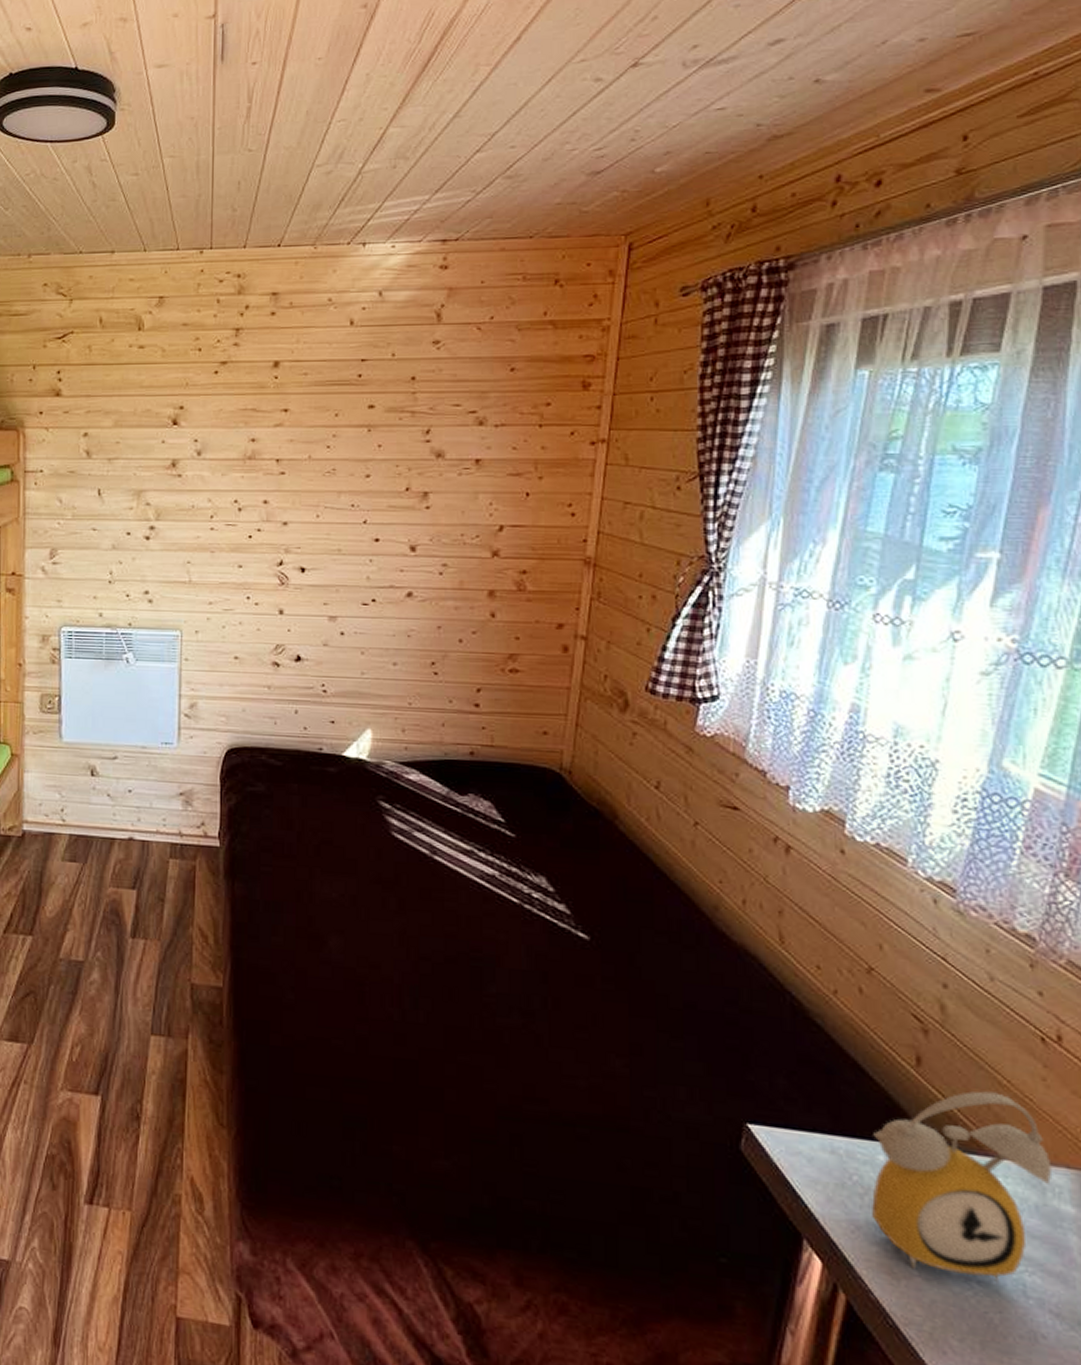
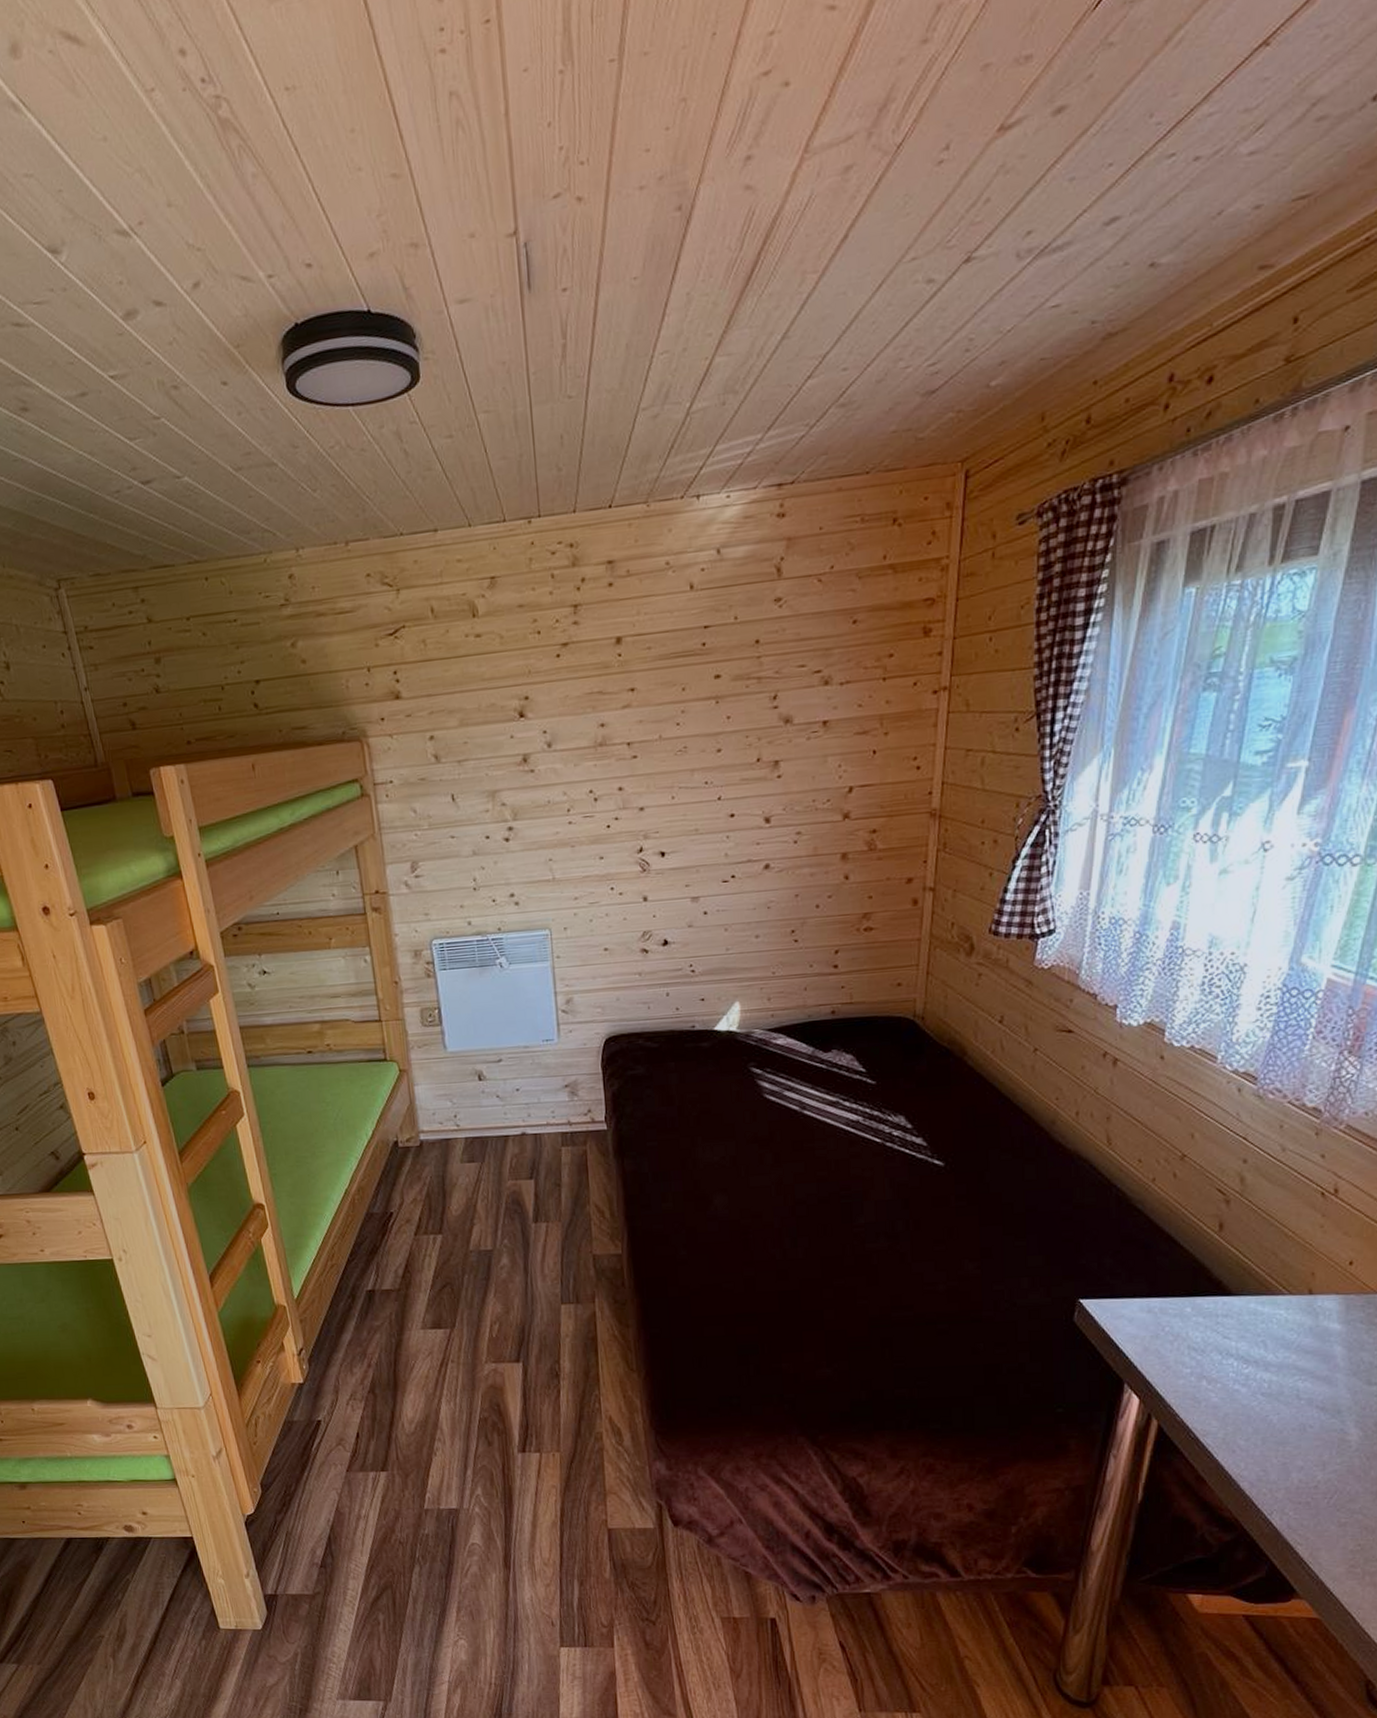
alarm clock: present [872,1091,1053,1283] -> none [1180,1243,1325,1392]

